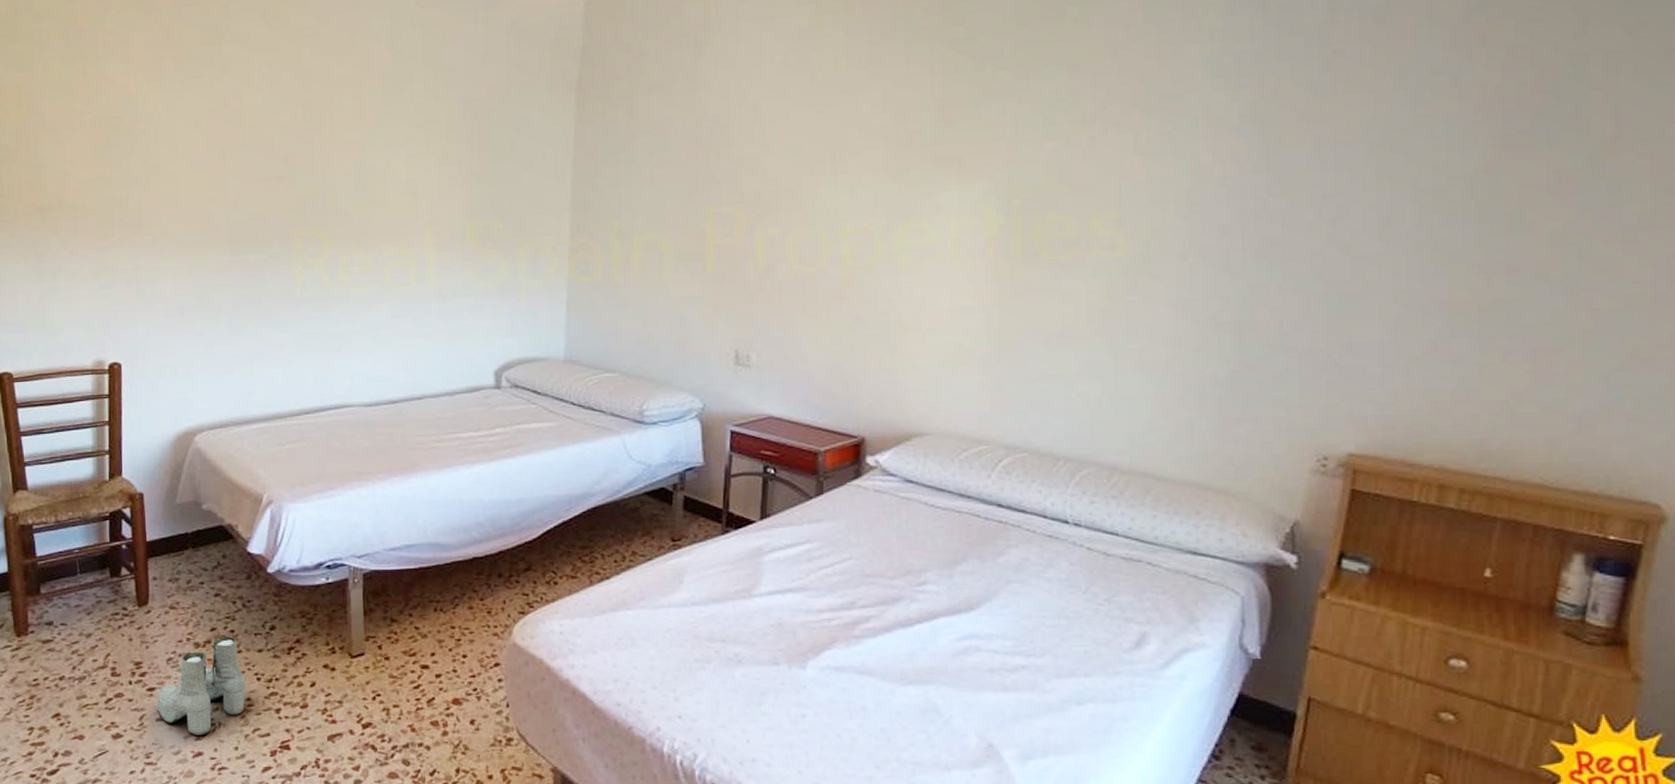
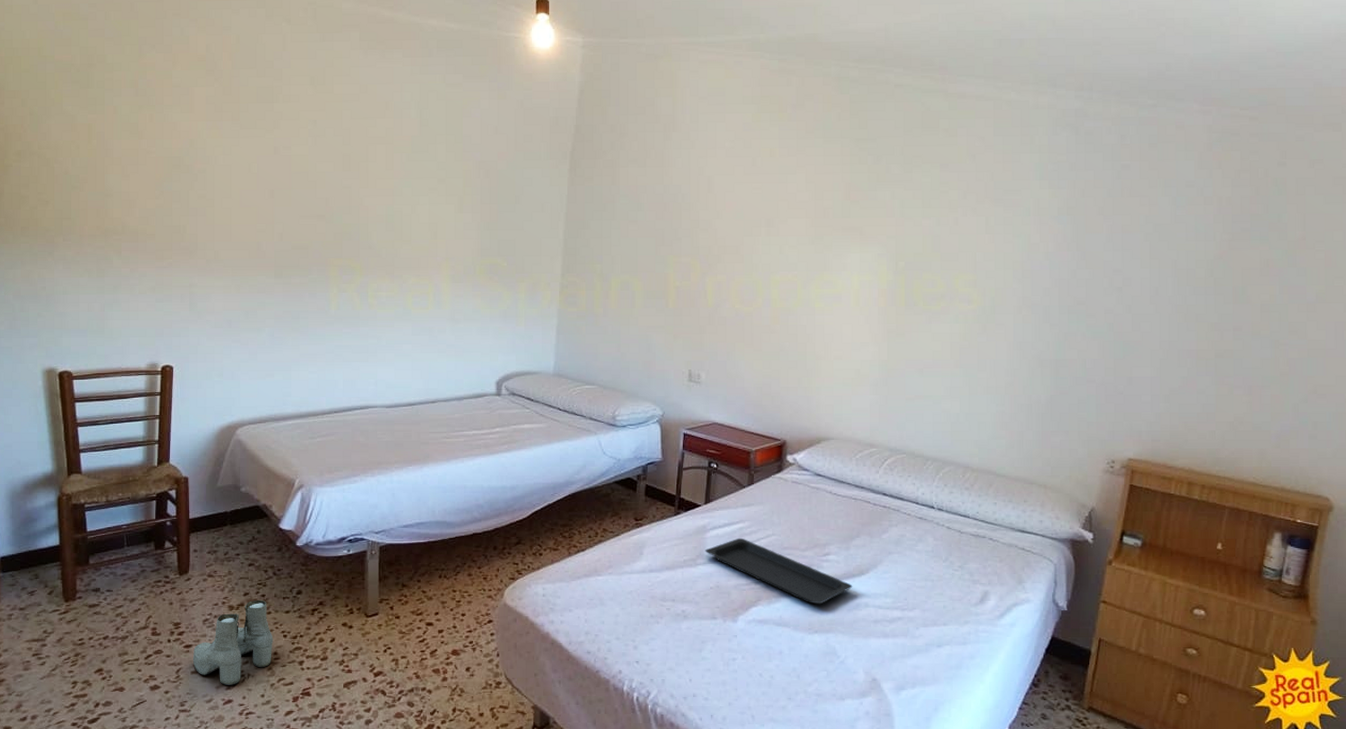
serving tray: none [761,562,959,648] -> present [704,538,853,605]

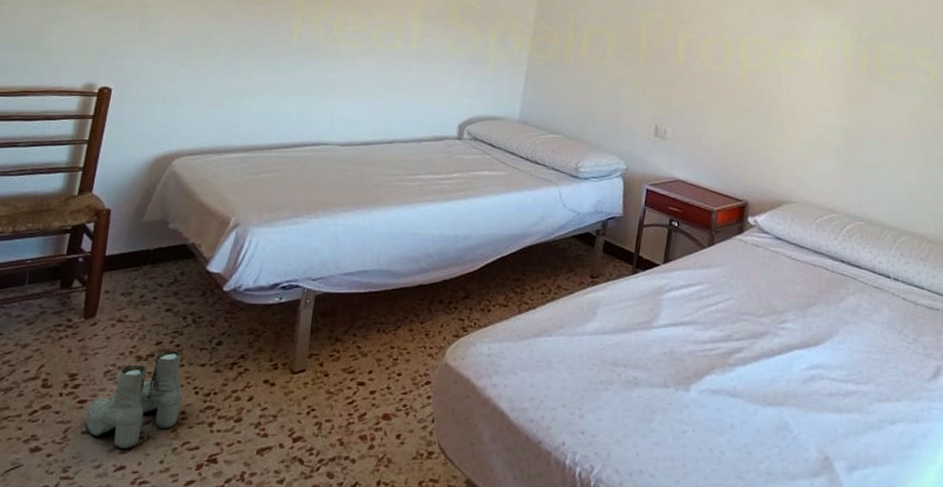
serving tray: present [704,538,853,605] -> none [660,300,808,375]

